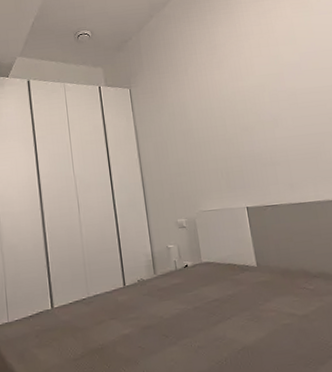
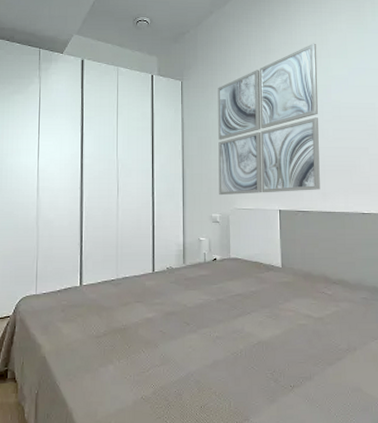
wall art: none [167,32,287,200] -> present [218,43,320,196]

